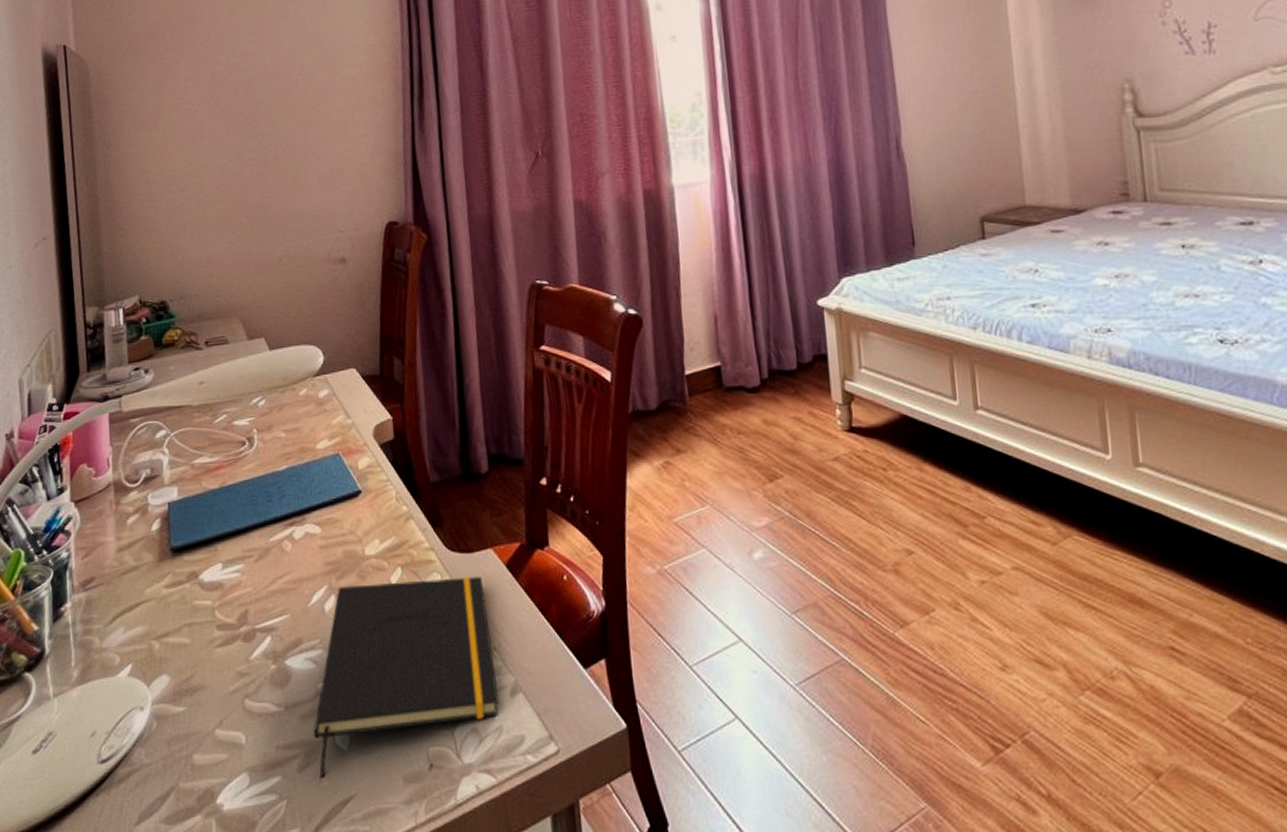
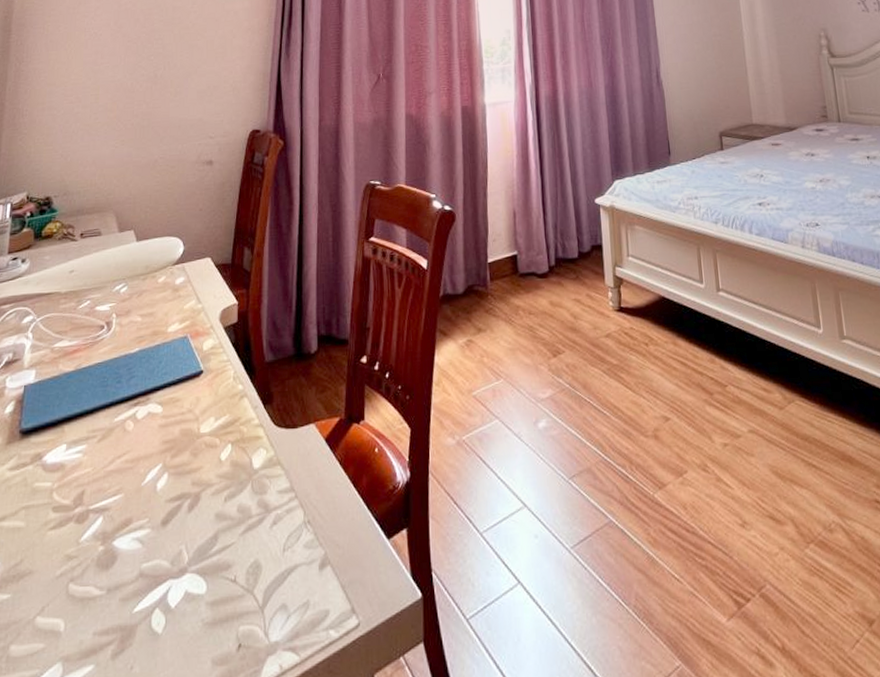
notepad: present [314,577,499,779] -> none [132,451,309,665]

